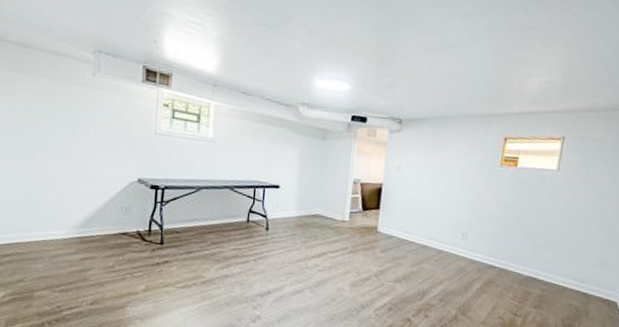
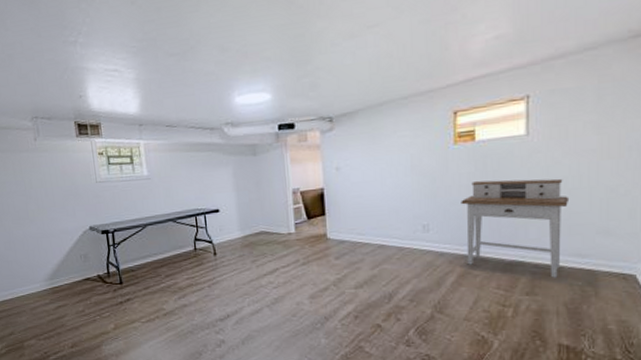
desk: none [492,201,581,297] -> present [461,178,570,278]

